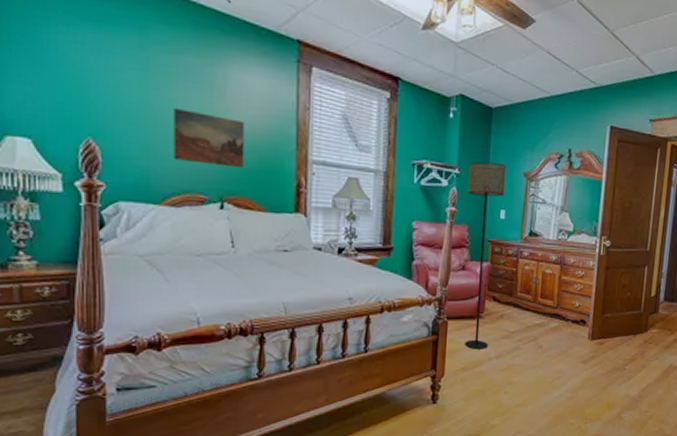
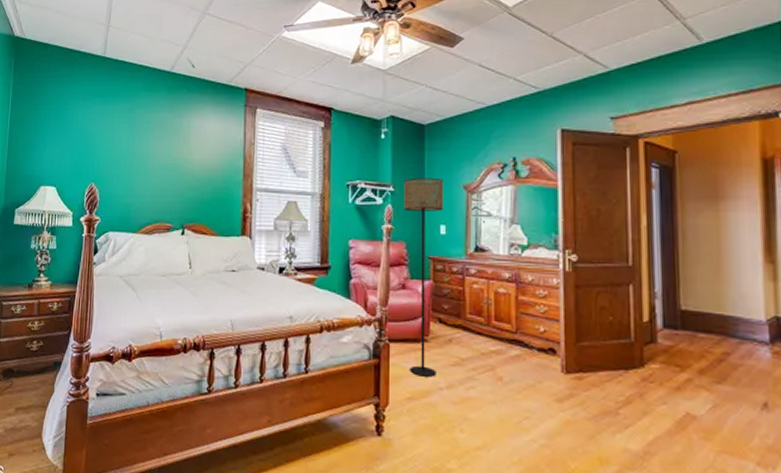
wall art: present [173,107,245,168] -> none [149,153,203,199]

